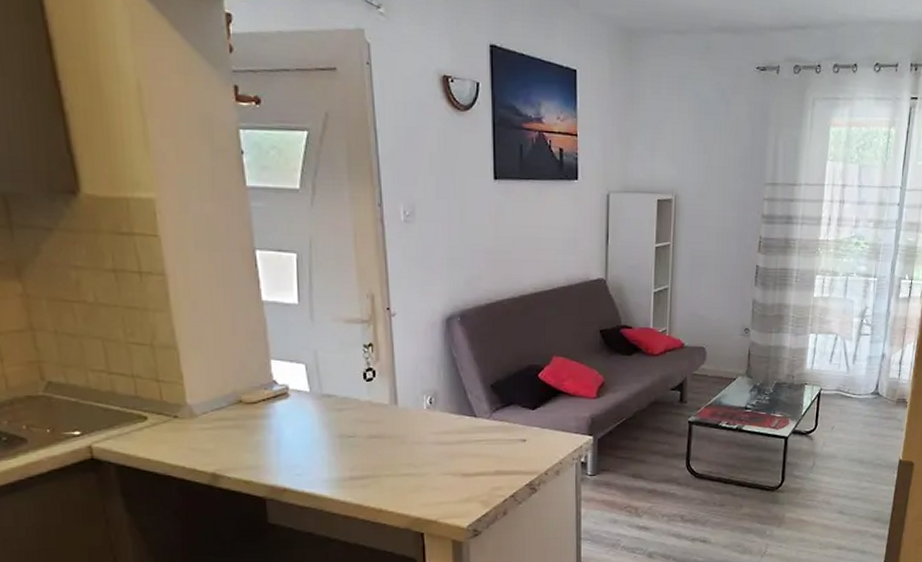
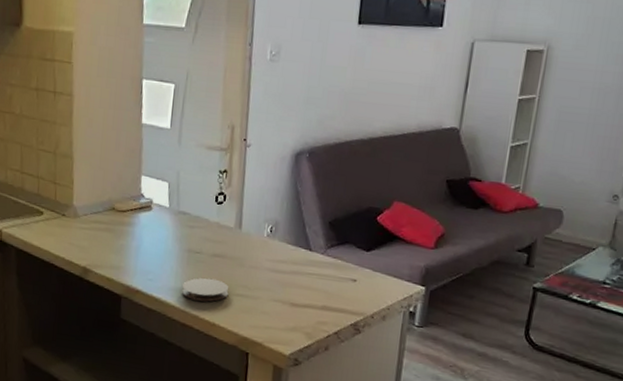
coaster: none [339,462,393,488] -> present [182,277,229,302]

